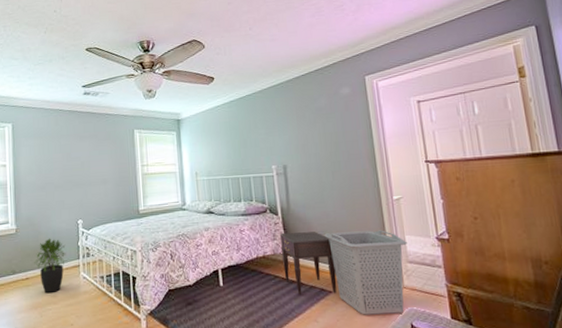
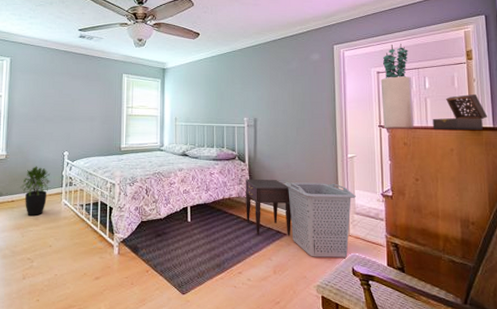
vase: none [422,66,466,165] -> present [380,43,414,130]
jewelry box: none [486,115,551,160] -> present [432,93,488,131]

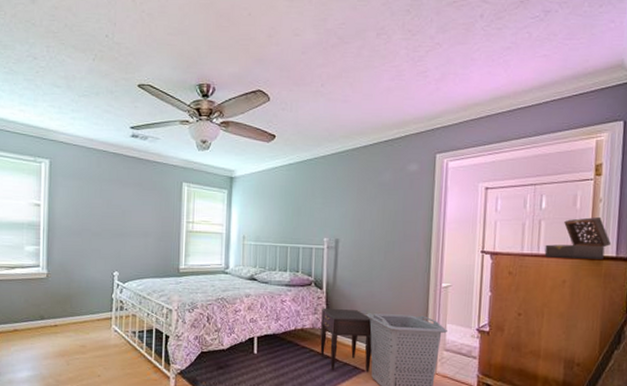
potted plant: present [20,166,51,217] -> none [64,287,99,343]
vase: present [380,43,414,130] -> none [487,153,525,257]

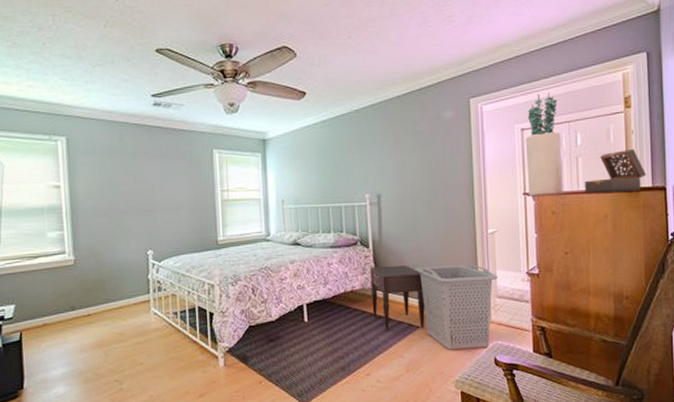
vase: none [487,153,525,257] -> present [525,91,563,198]

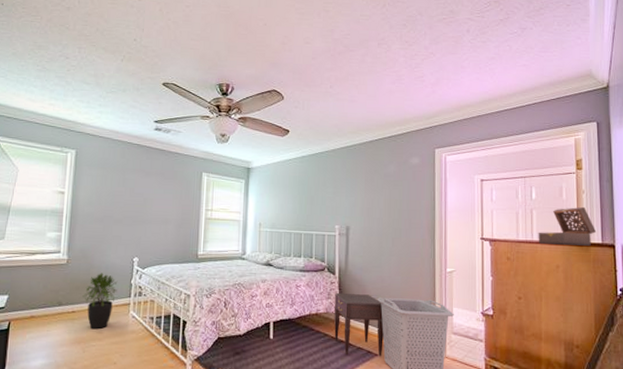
potted plant: none [97,270,134,331] -> present [82,273,118,330]
vase: present [525,91,563,198] -> none [484,149,518,244]

